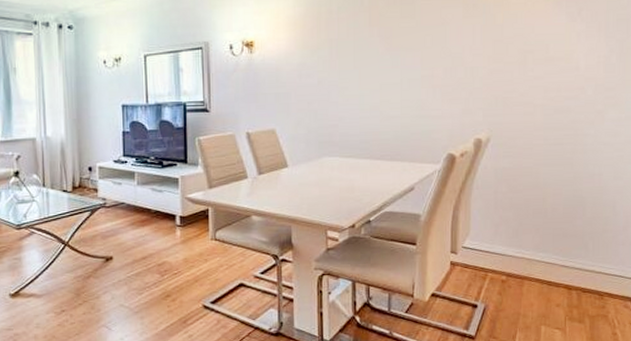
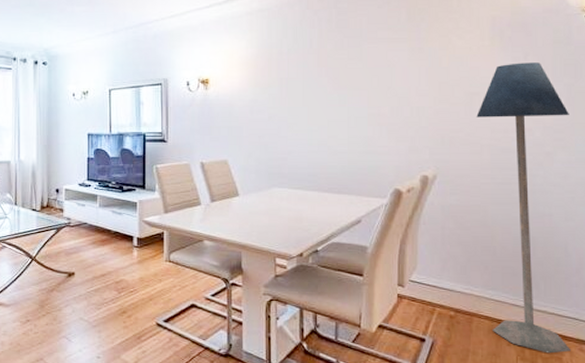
floor lamp: none [530,18,620,312] -> present [476,62,571,354]

